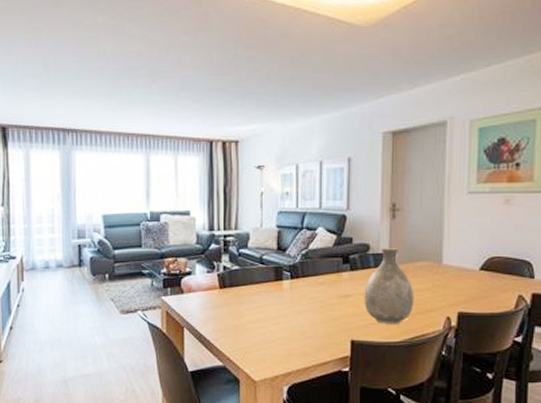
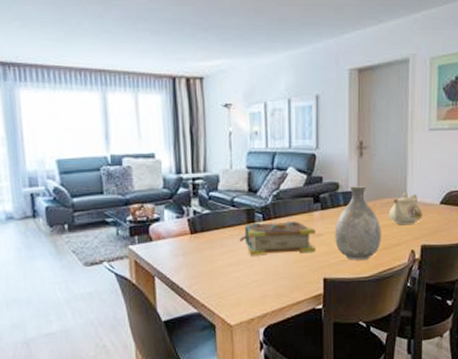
book: none [266,280,345,314] -> present [239,221,316,256]
teapot: none [422,255,460,291] -> present [388,191,422,225]

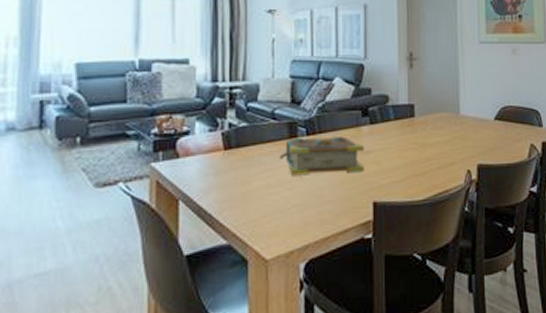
vase: present [335,186,381,260] -> none [385,99,435,181]
teapot: present [388,191,422,225] -> none [441,105,477,143]

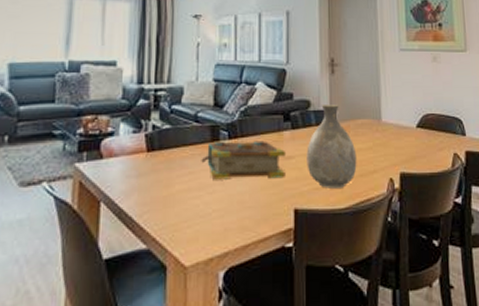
vase: none [385,99,435,181] -> present [306,105,357,188]

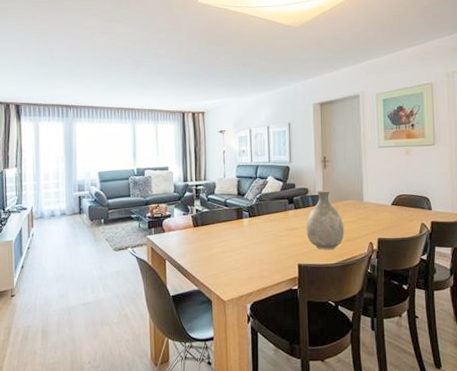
book: present [201,140,287,180] -> none [231,218,291,245]

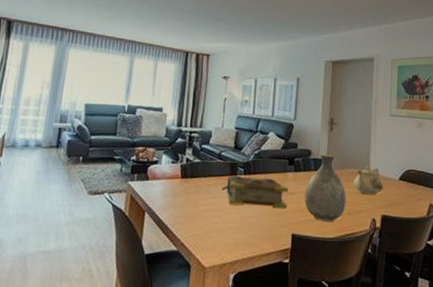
book: none [231,218,291,245] -> present [221,175,289,209]
teapot: none [349,195,377,222] -> present [352,164,383,196]

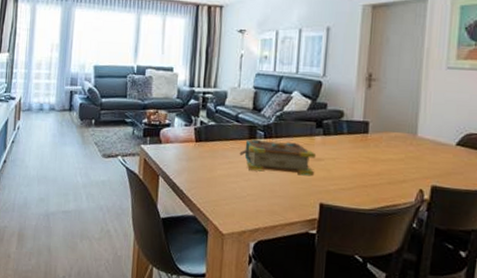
vase: present [304,154,346,222] -> none [335,116,387,192]
teapot: present [352,164,383,196] -> none [395,127,435,163]

